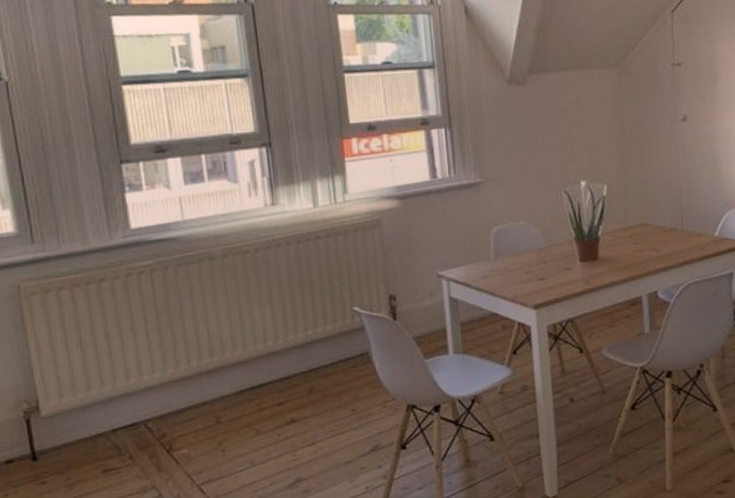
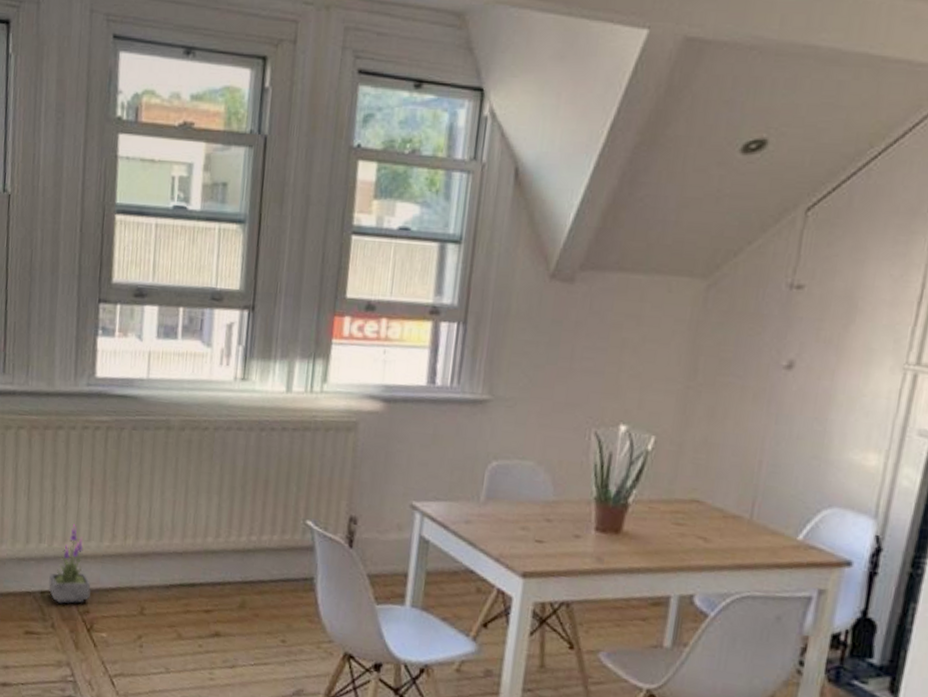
potted plant: none [118,361,164,436] -> present [48,524,91,605]

